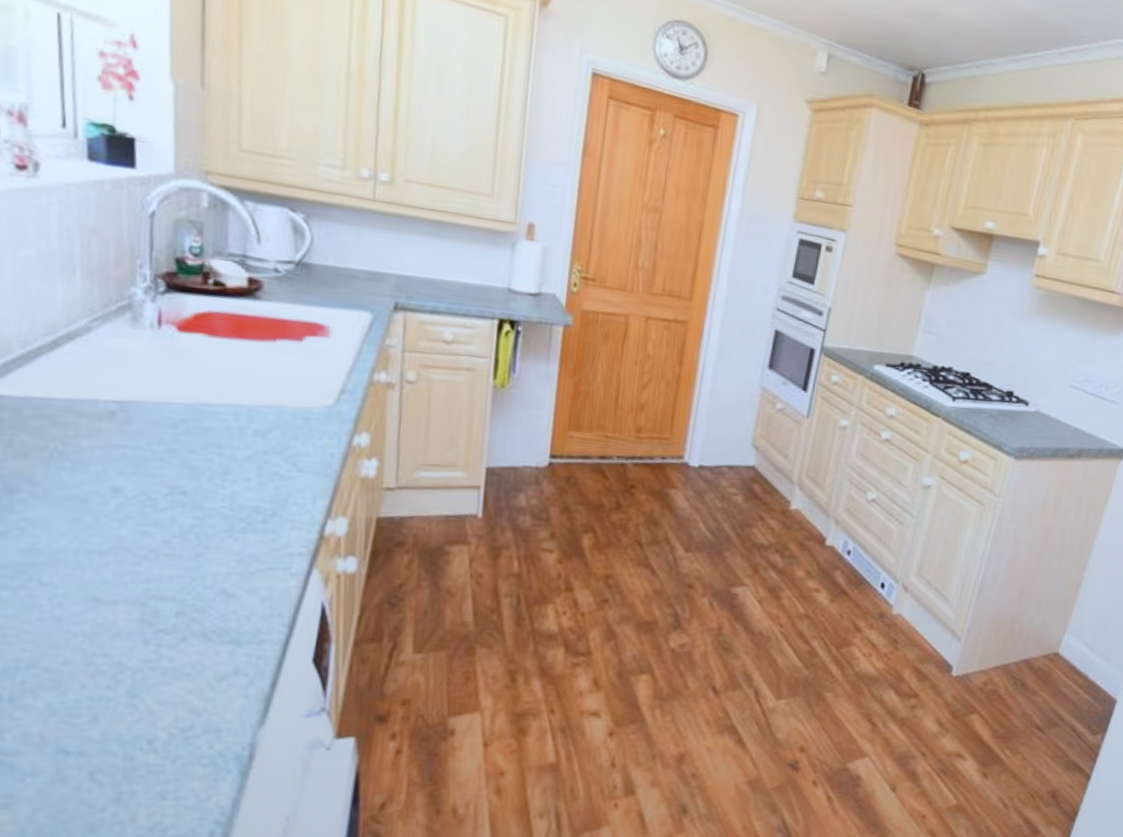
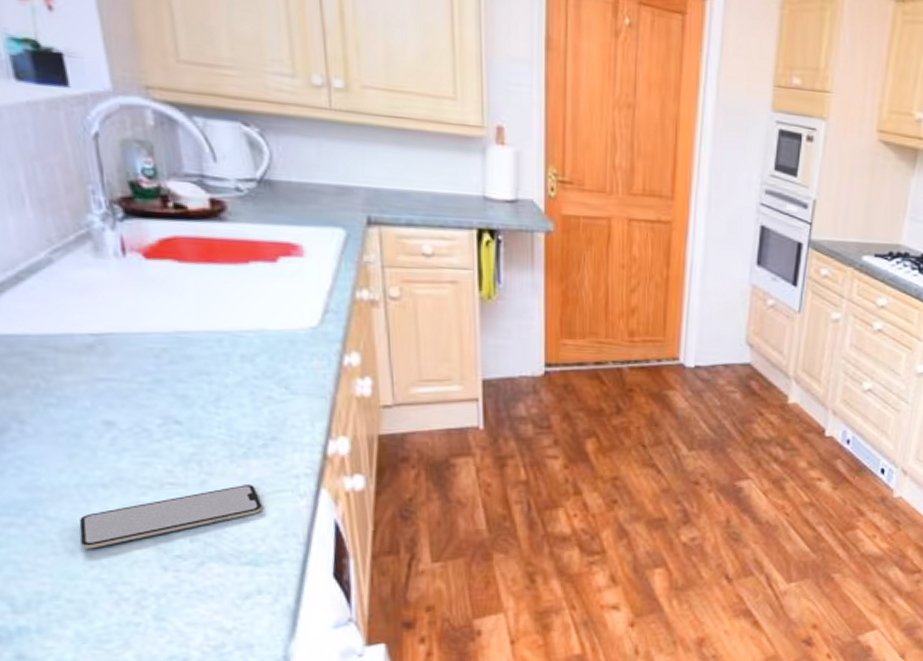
smartphone: none [68,560,252,617] -> present [79,485,262,549]

